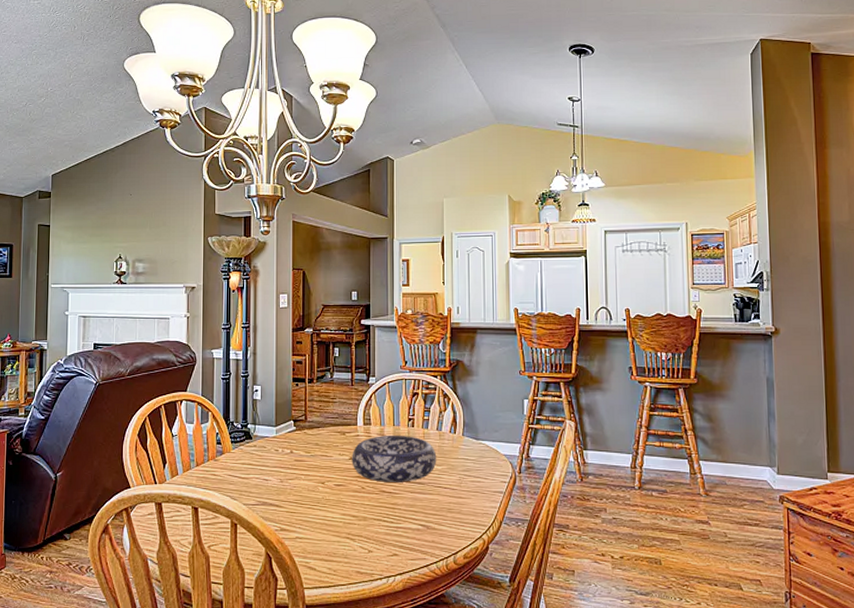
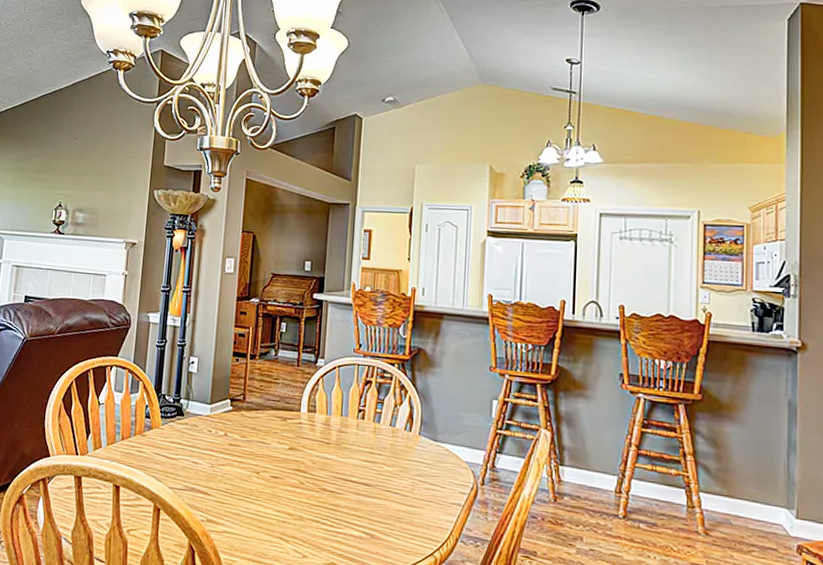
decorative bowl: present [352,435,437,482] -> none [291,426,388,482]

